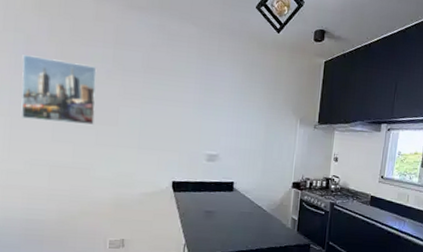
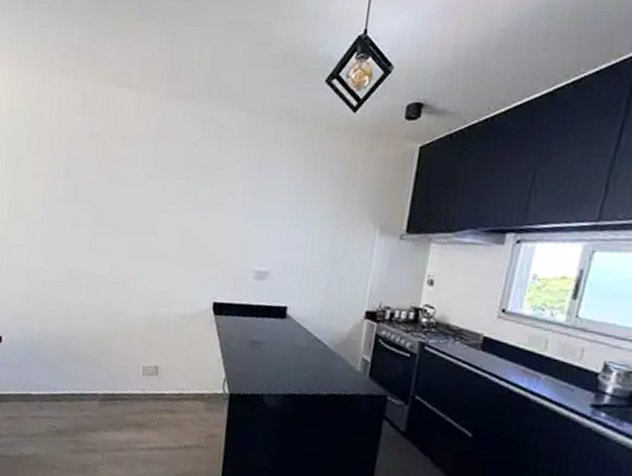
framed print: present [21,55,97,125] -> none [62,158,137,234]

